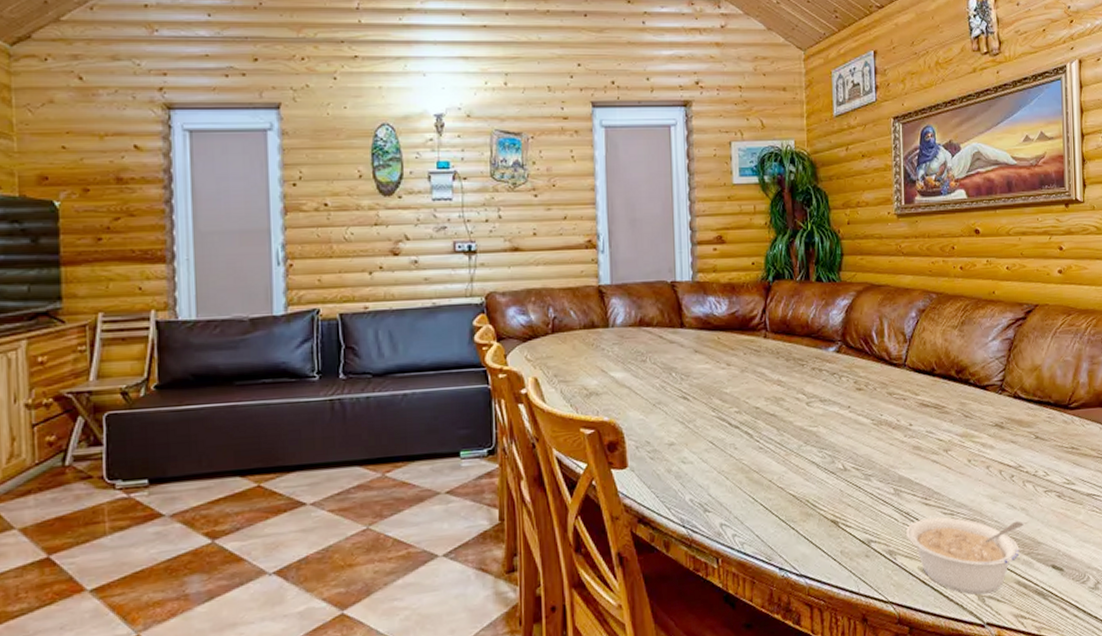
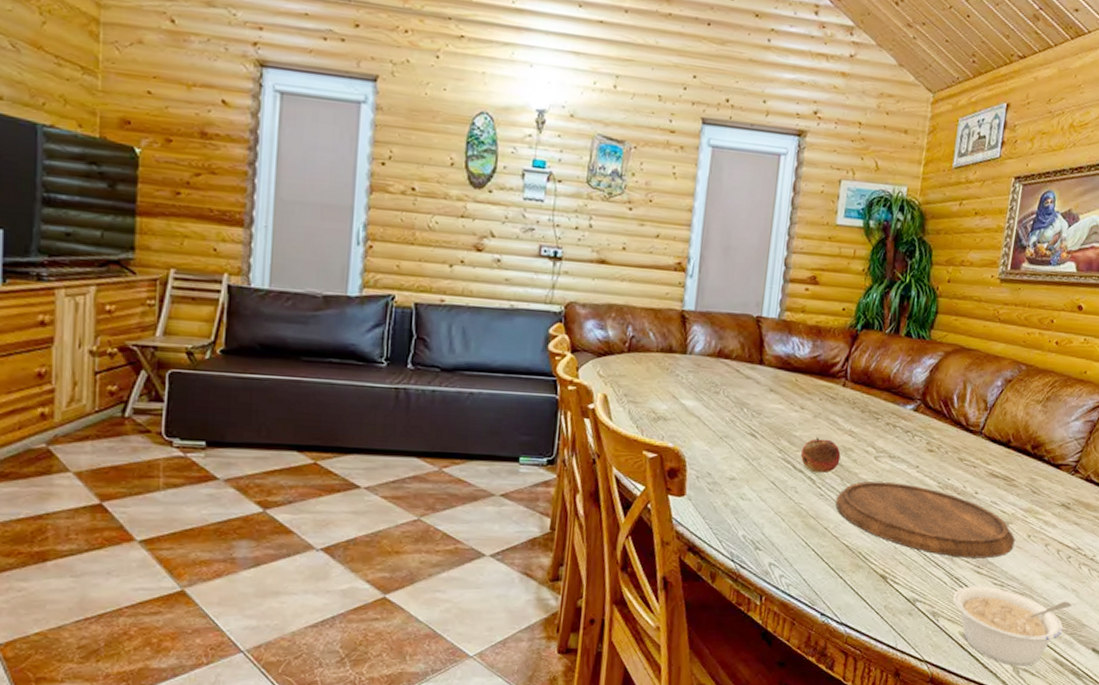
fruit: none [734,391,773,427] -> present [800,437,841,474]
cutting board: none [776,425,957,492] -> present [835,481,1015,559]

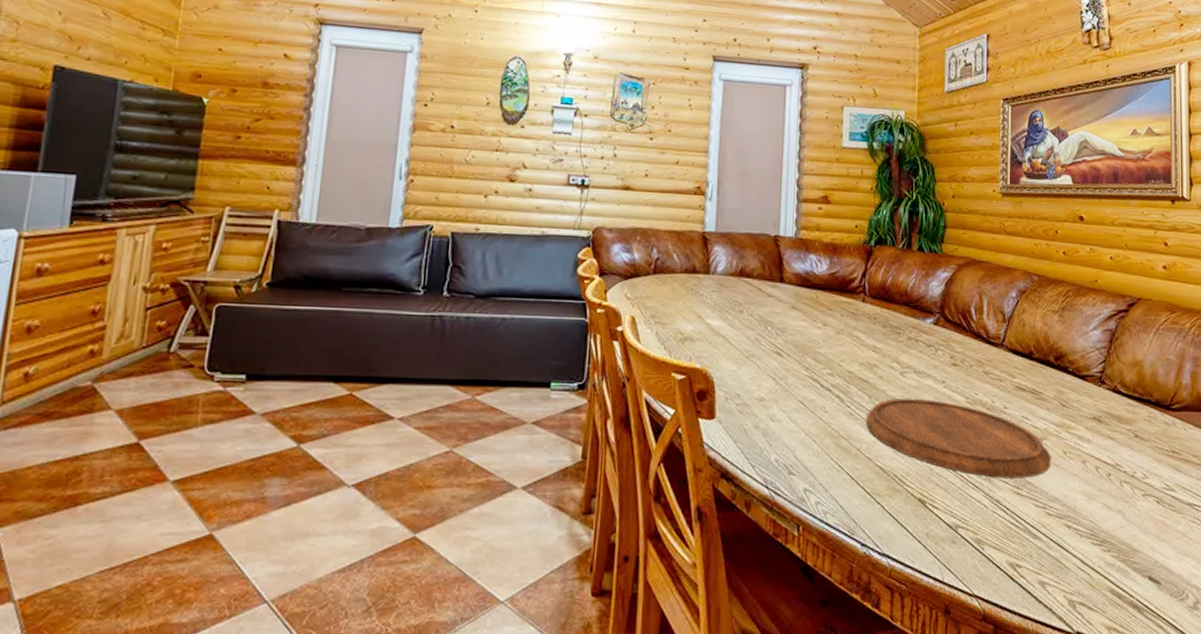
fruit: present [800,437,841,474] -> none [826,354,867,392]
legume: present [953,586,1072,666] -> none [996,509,1119,600]

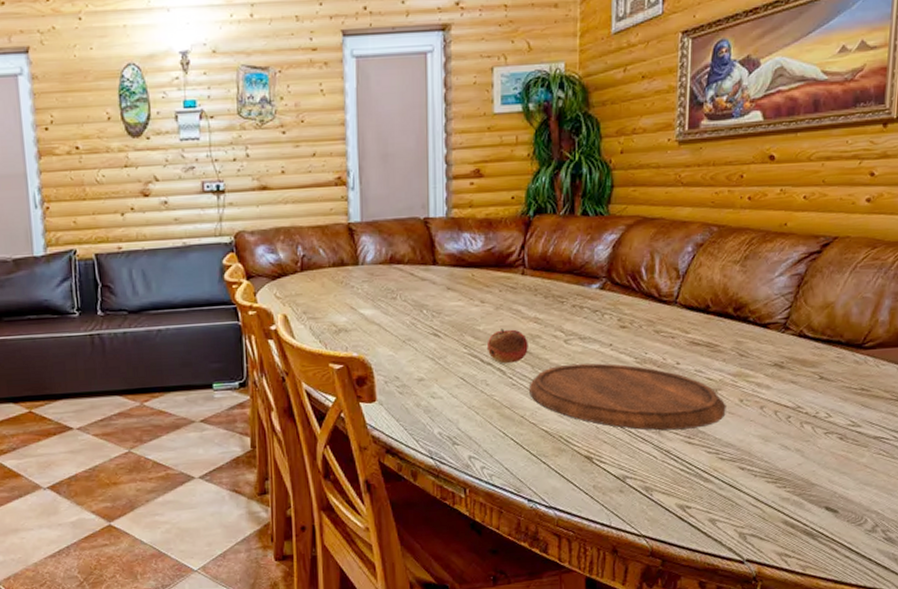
fruit: none [826,354,867,392] -> present [486,328,528,364]

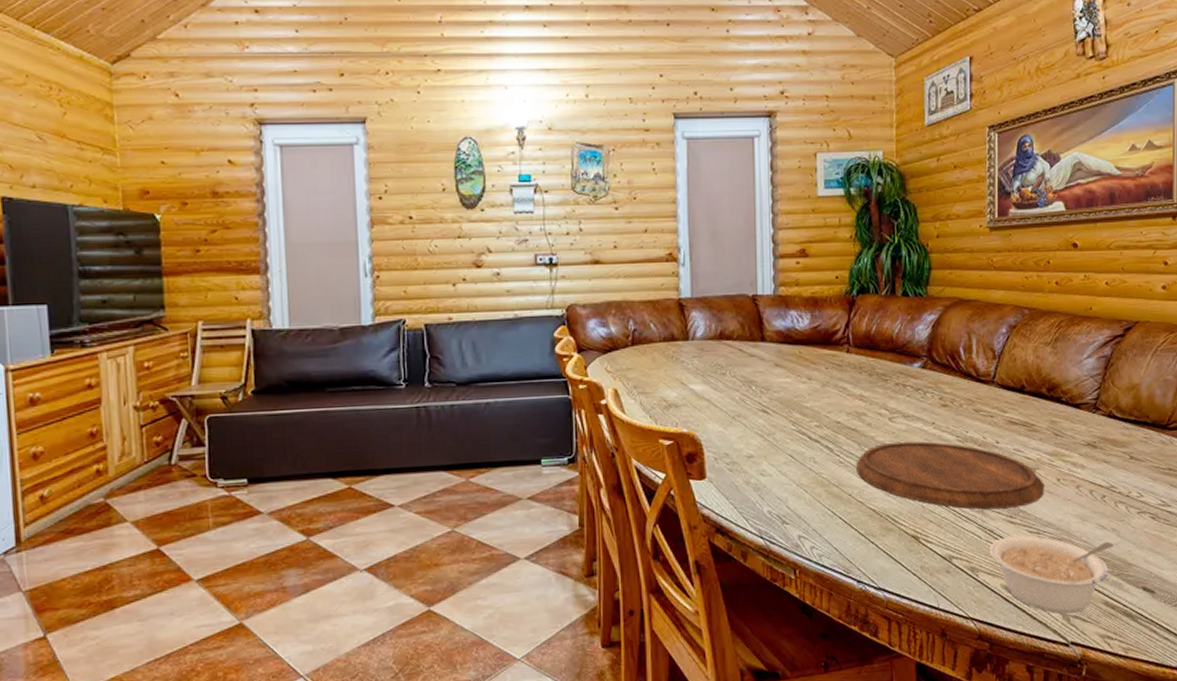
fruit: present [486,328,528,364] -> none [814,405,855,442]
legume: none [665,456,797,532] -> present [990,535,1114,614]

